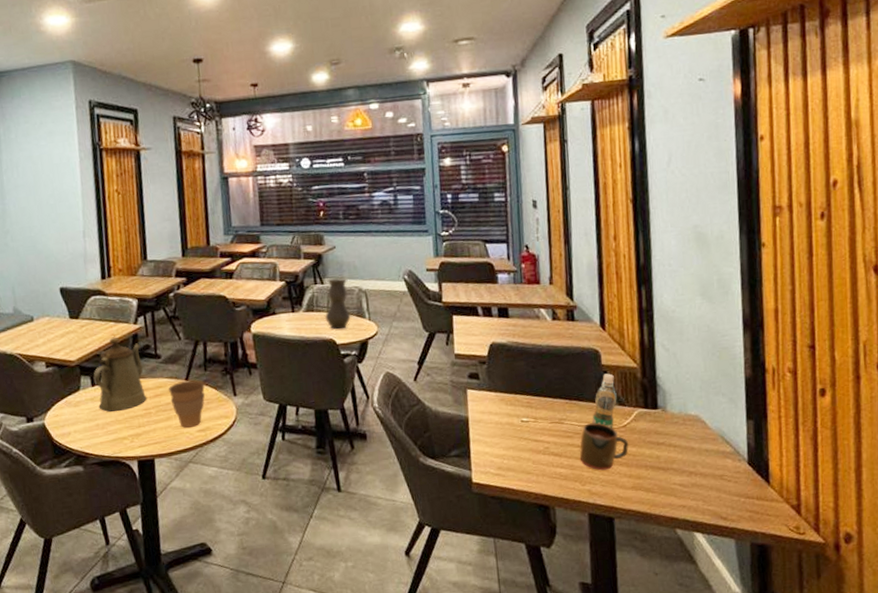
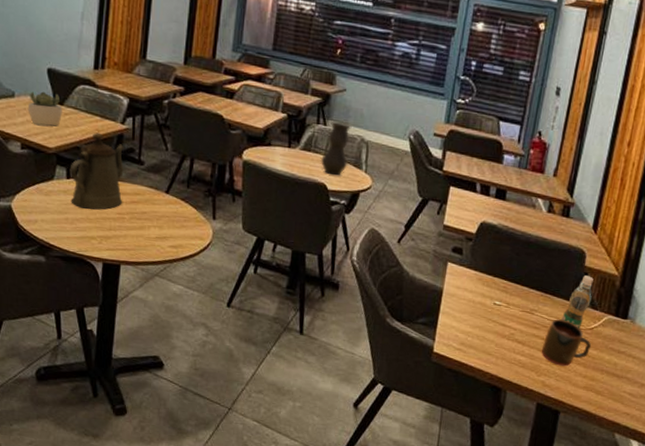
succulent plant: none [46,310,79,343] -> present [27,91,62,127]
cup: present [168,380,206,428] -> none [146,193,186,242]

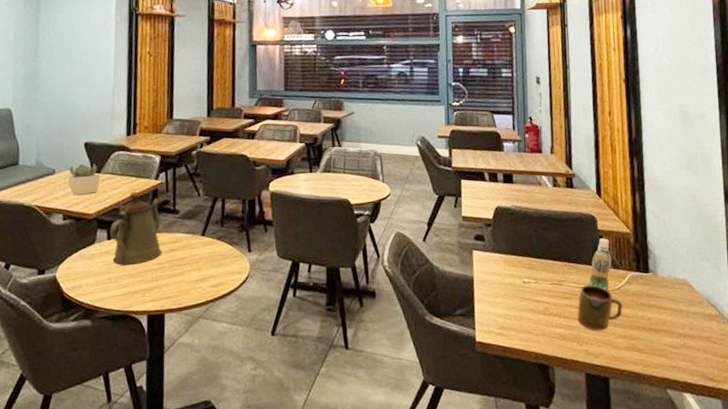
vase: present [321,120,352,175] -> none [341,141,367,190]

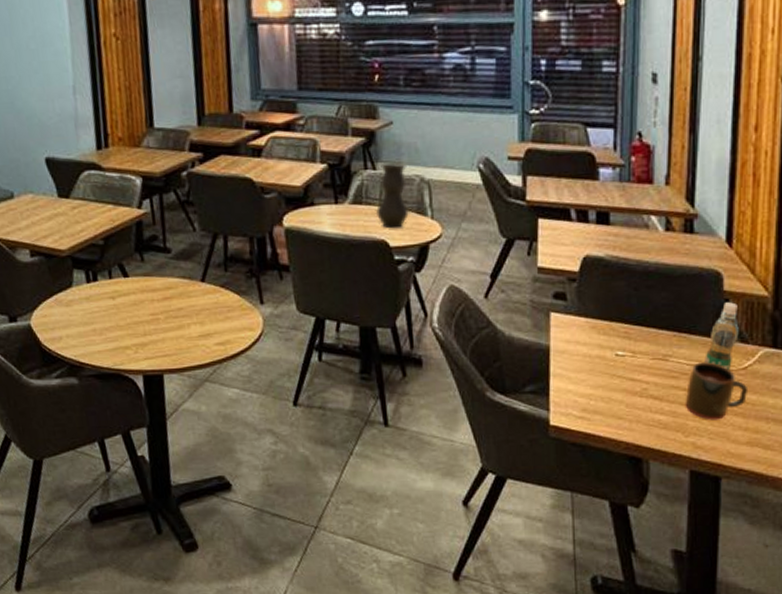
succulent plant: present [67,164,100,196] -> none [30,186,70,227]
coffee pot: present [110,191,161,266] -> none [88,223,153,316]
vase: none [341,141,367,190] -> present [376,162,410,228]

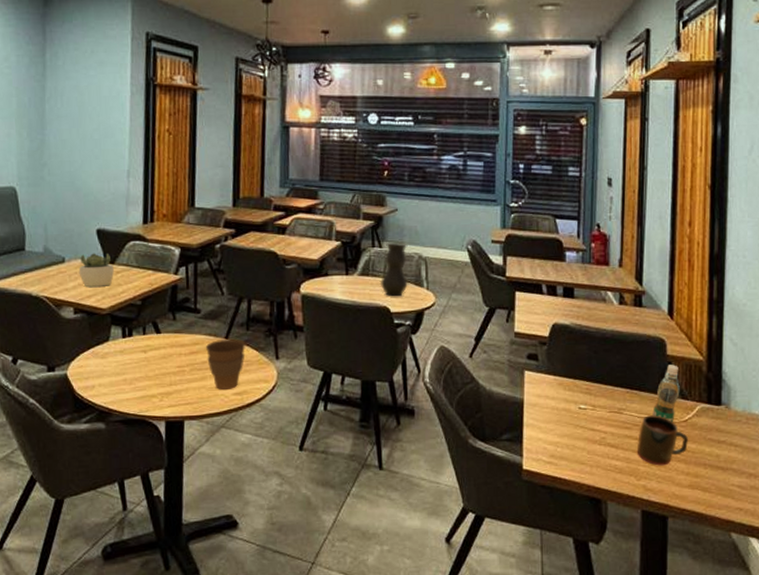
succulent plant: none [30,186,70,227] -> present [78,253,114,288]
cup: none [179,282,226,339] -> present [205,339,246,390]

